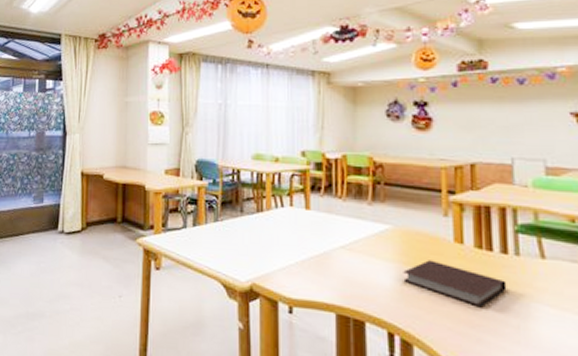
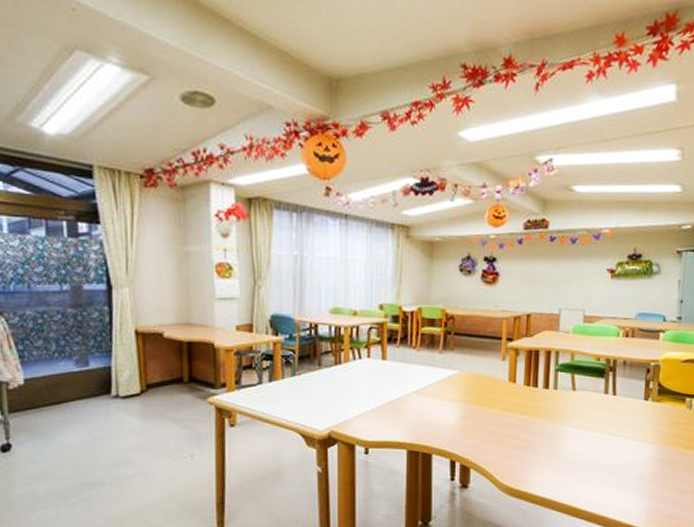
notebook: present [403,260,507,308] -> none [465,398,546,433]

